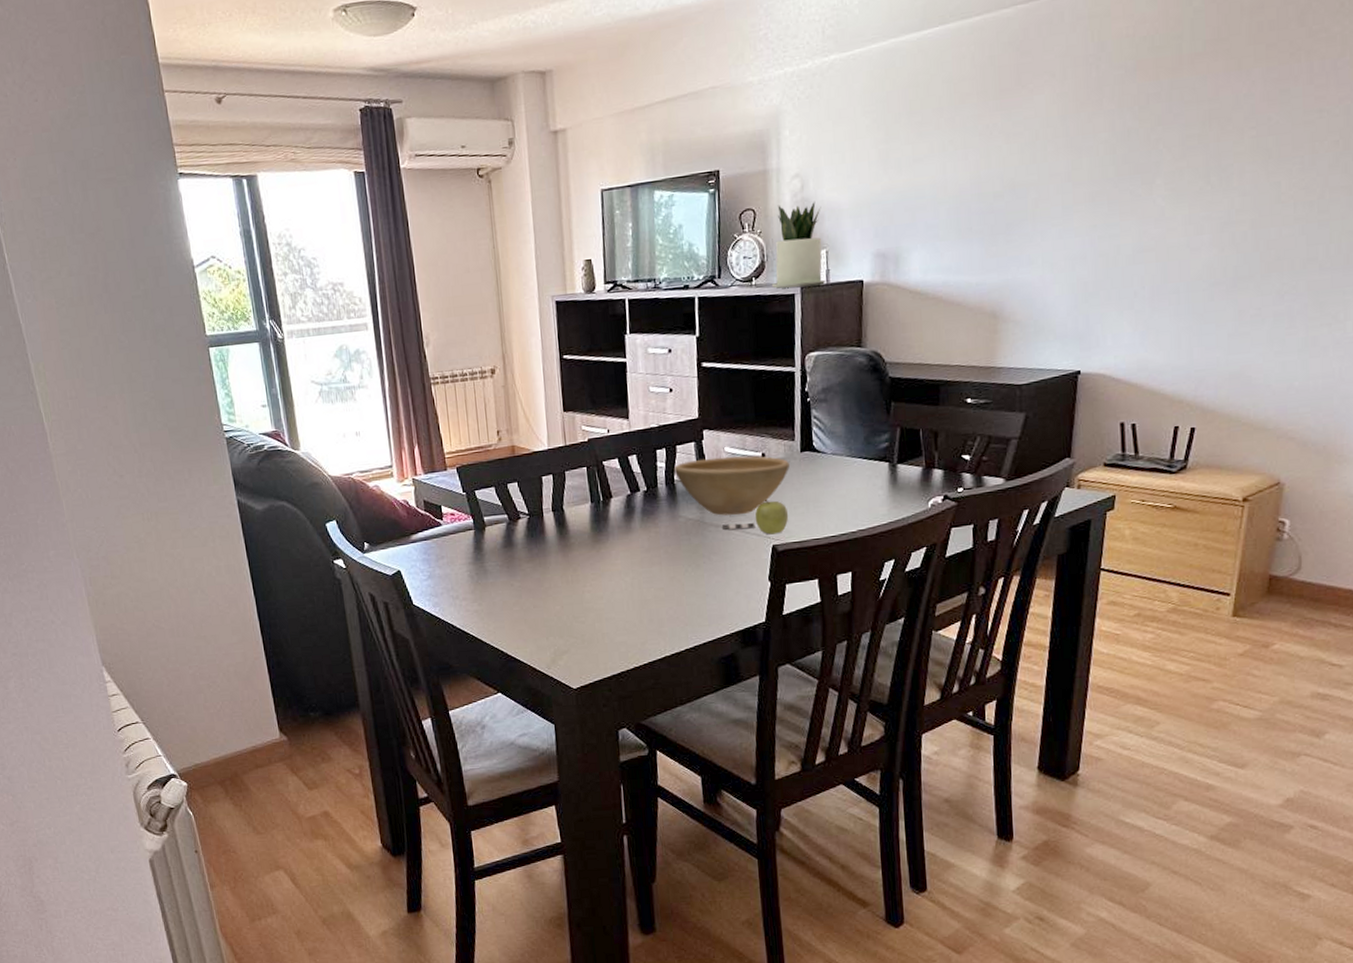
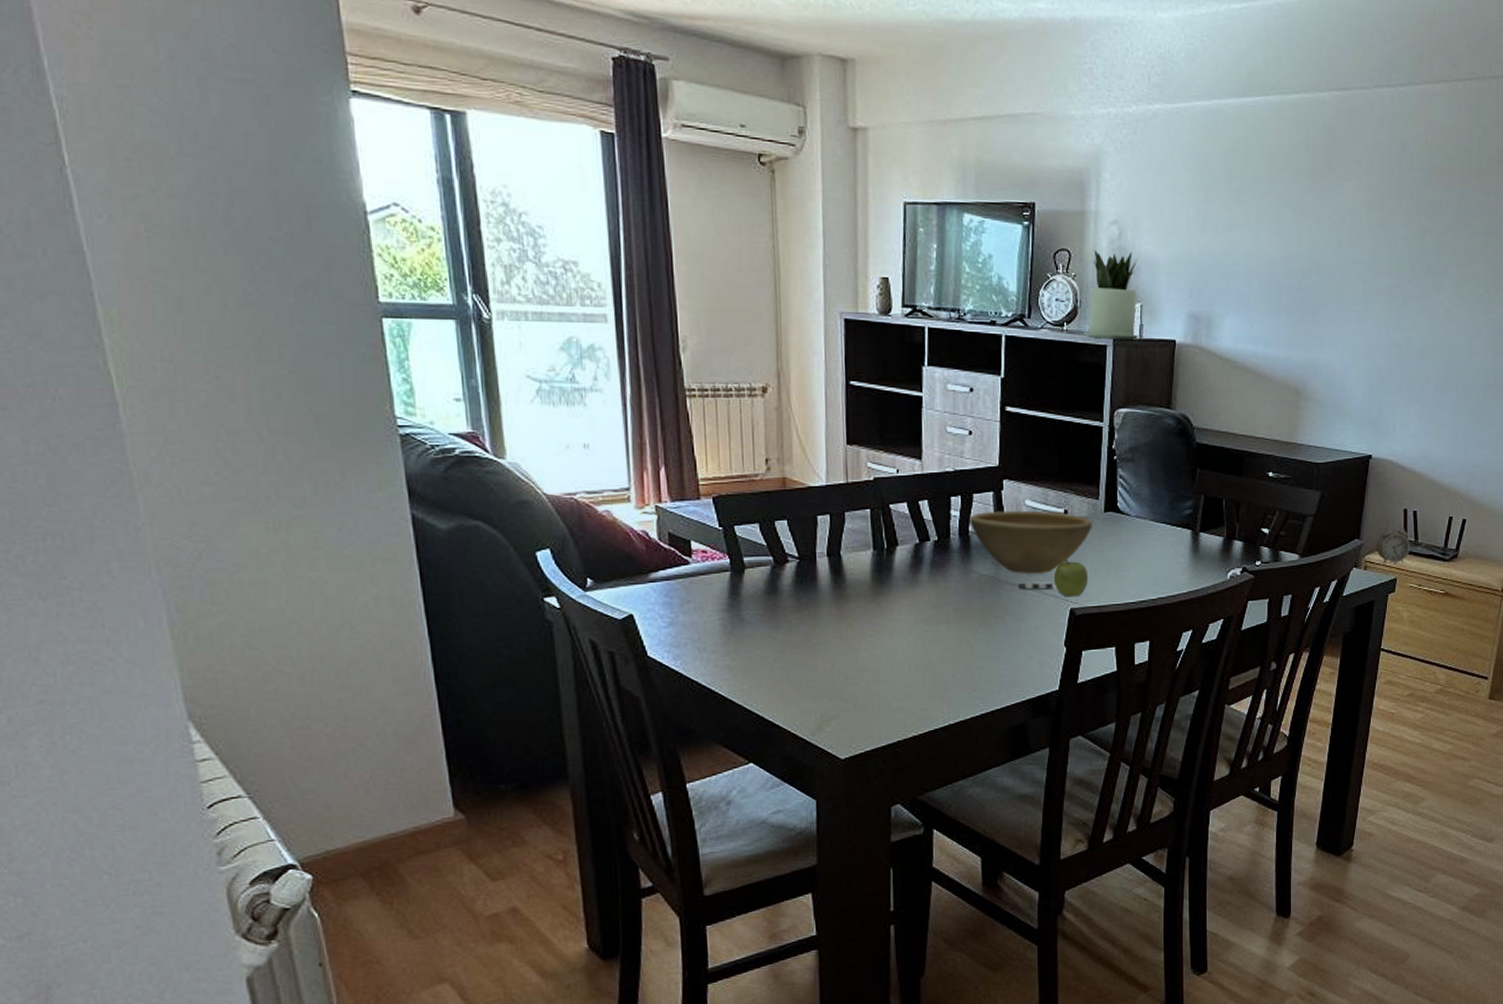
alarm clock: none [1090,437,1130,481] -> present [1376,523,1410,563]

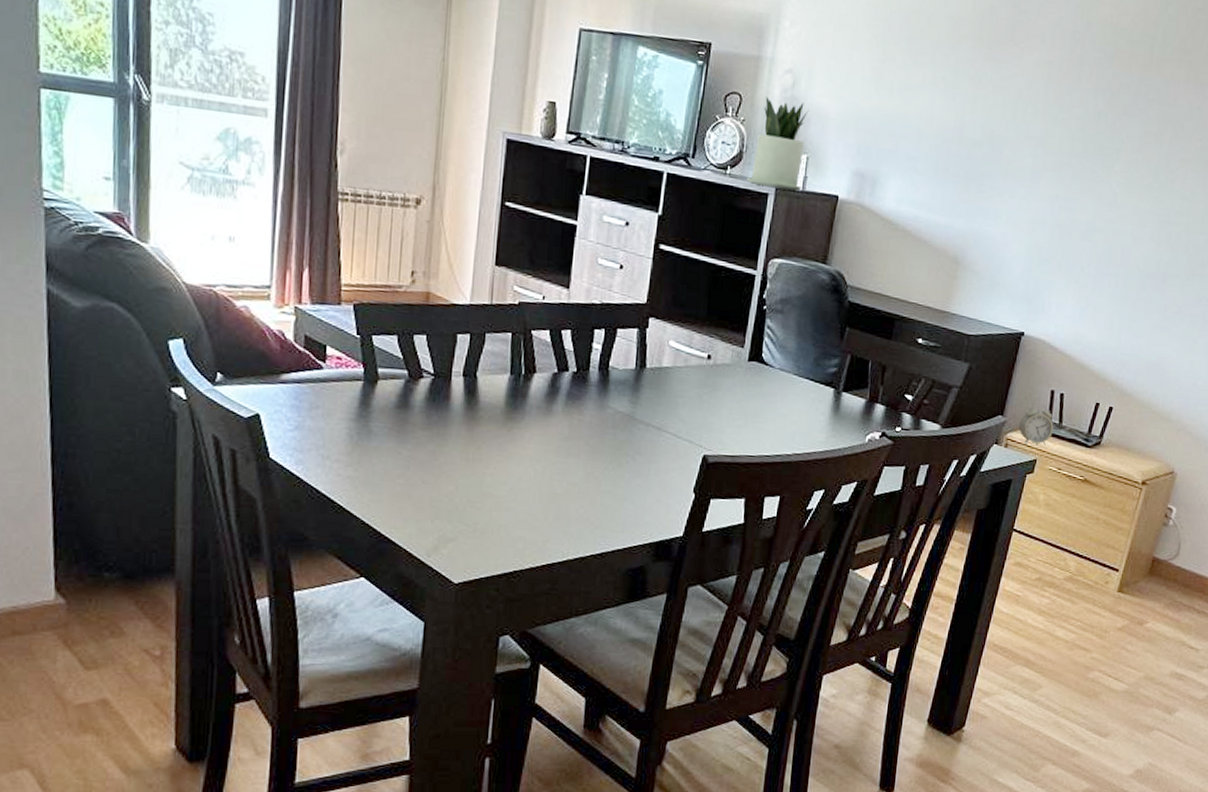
bowl: present [969,510,1093,590] -> none [610,348,736,434]
fruit: present [1053,560,1089,597] -> none [689,405,725,444]

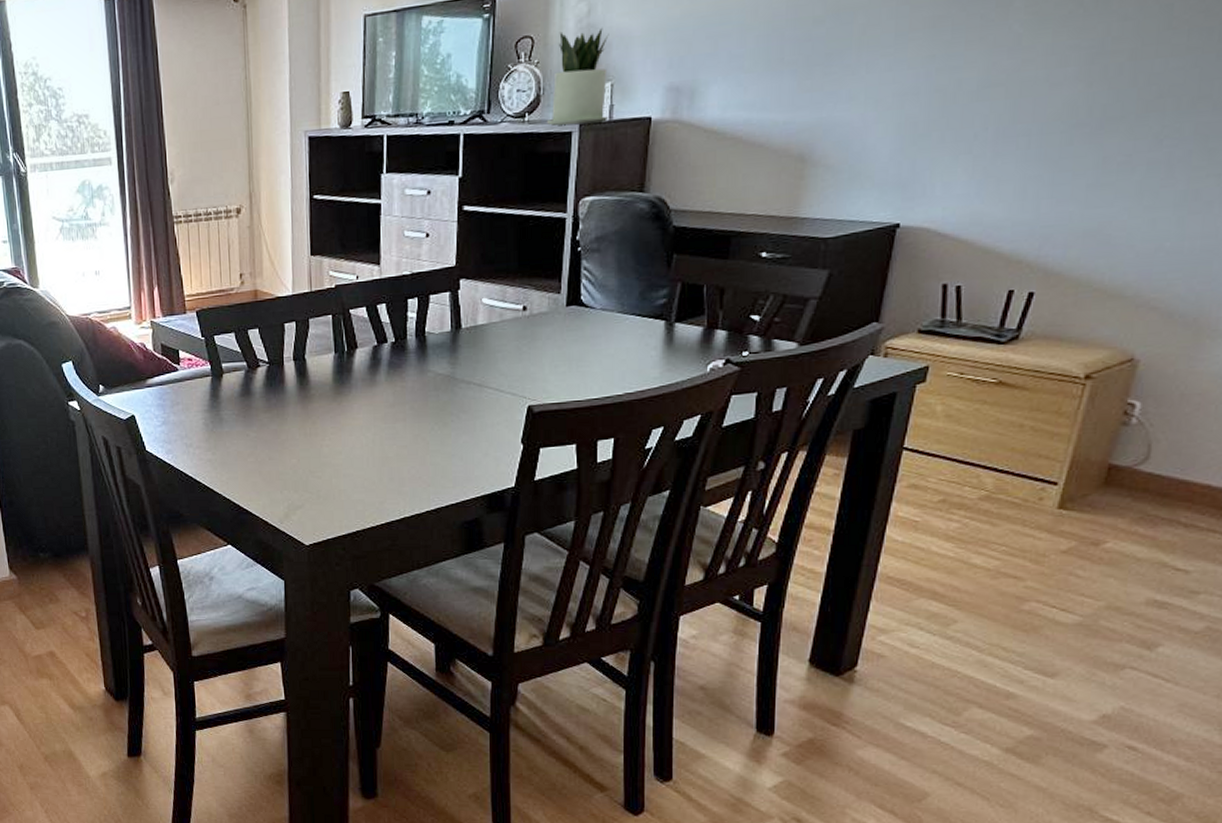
alarm clock: present [1019,403,1054,444] -> none [902,301,950,349]

